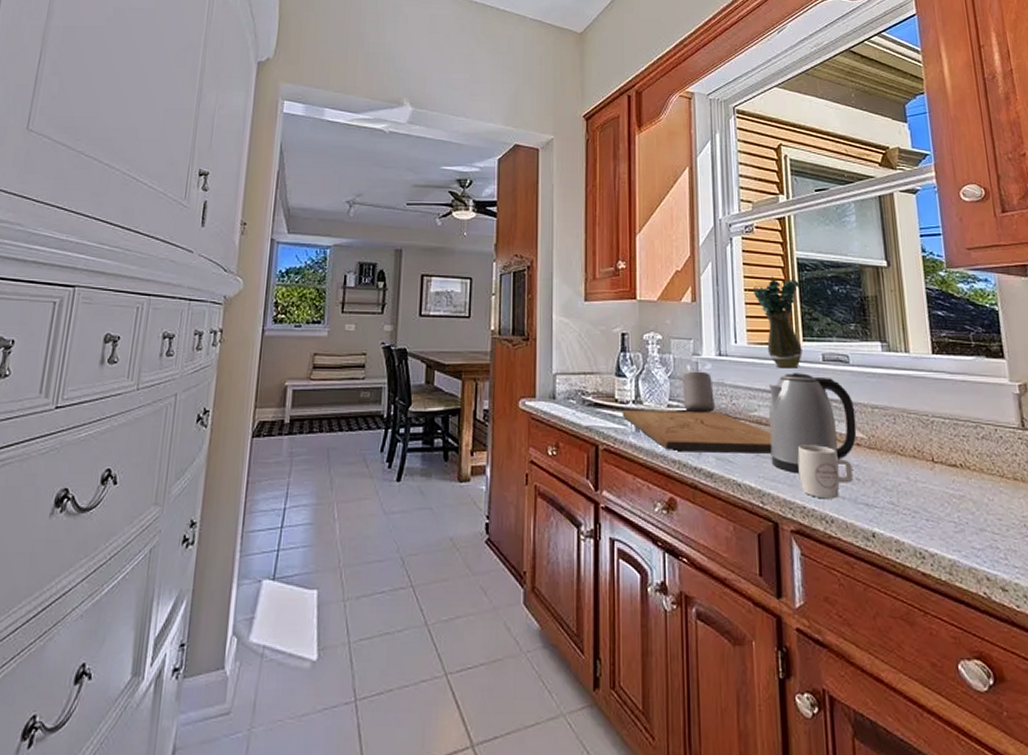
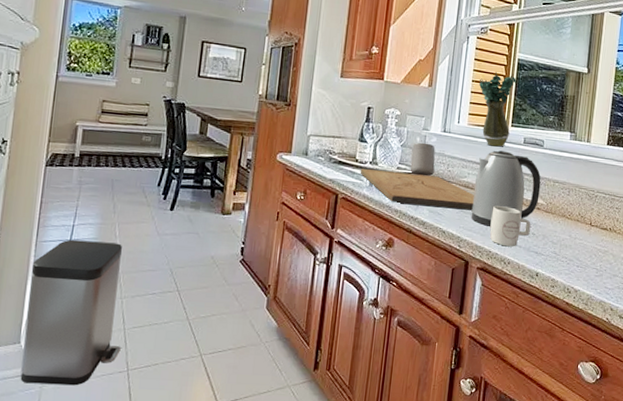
pedal bin: none [224,527,346,726] -> present [20,239,122,386]

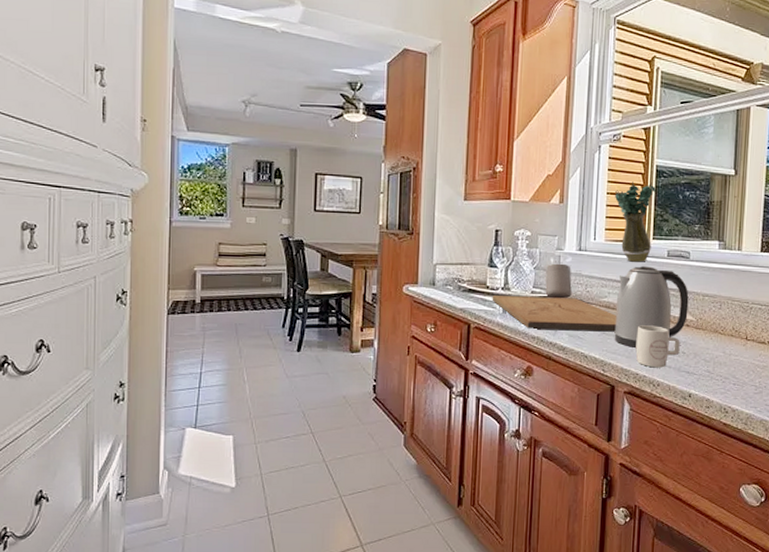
pedal bin: present [20,239,122,386] -> none [162,387,259,533]

